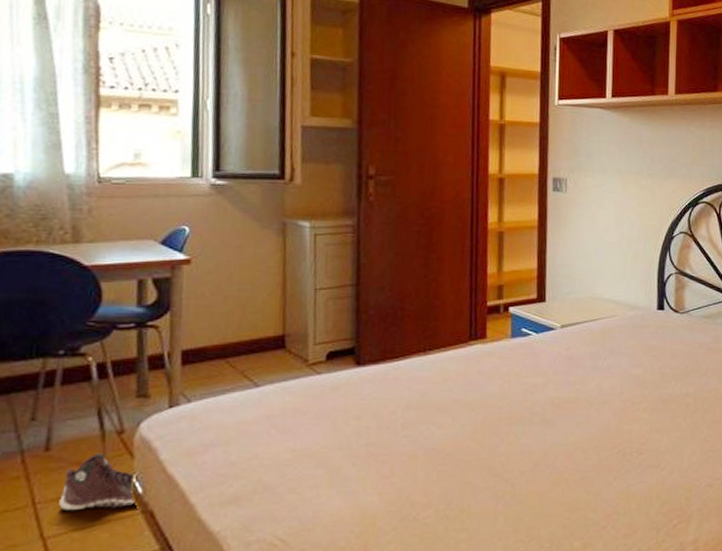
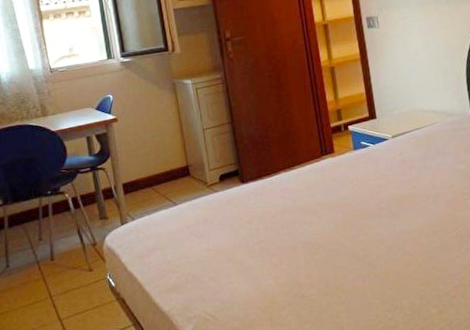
sneaker: present [59,453,135,512] -> none [65,260,112,301]

